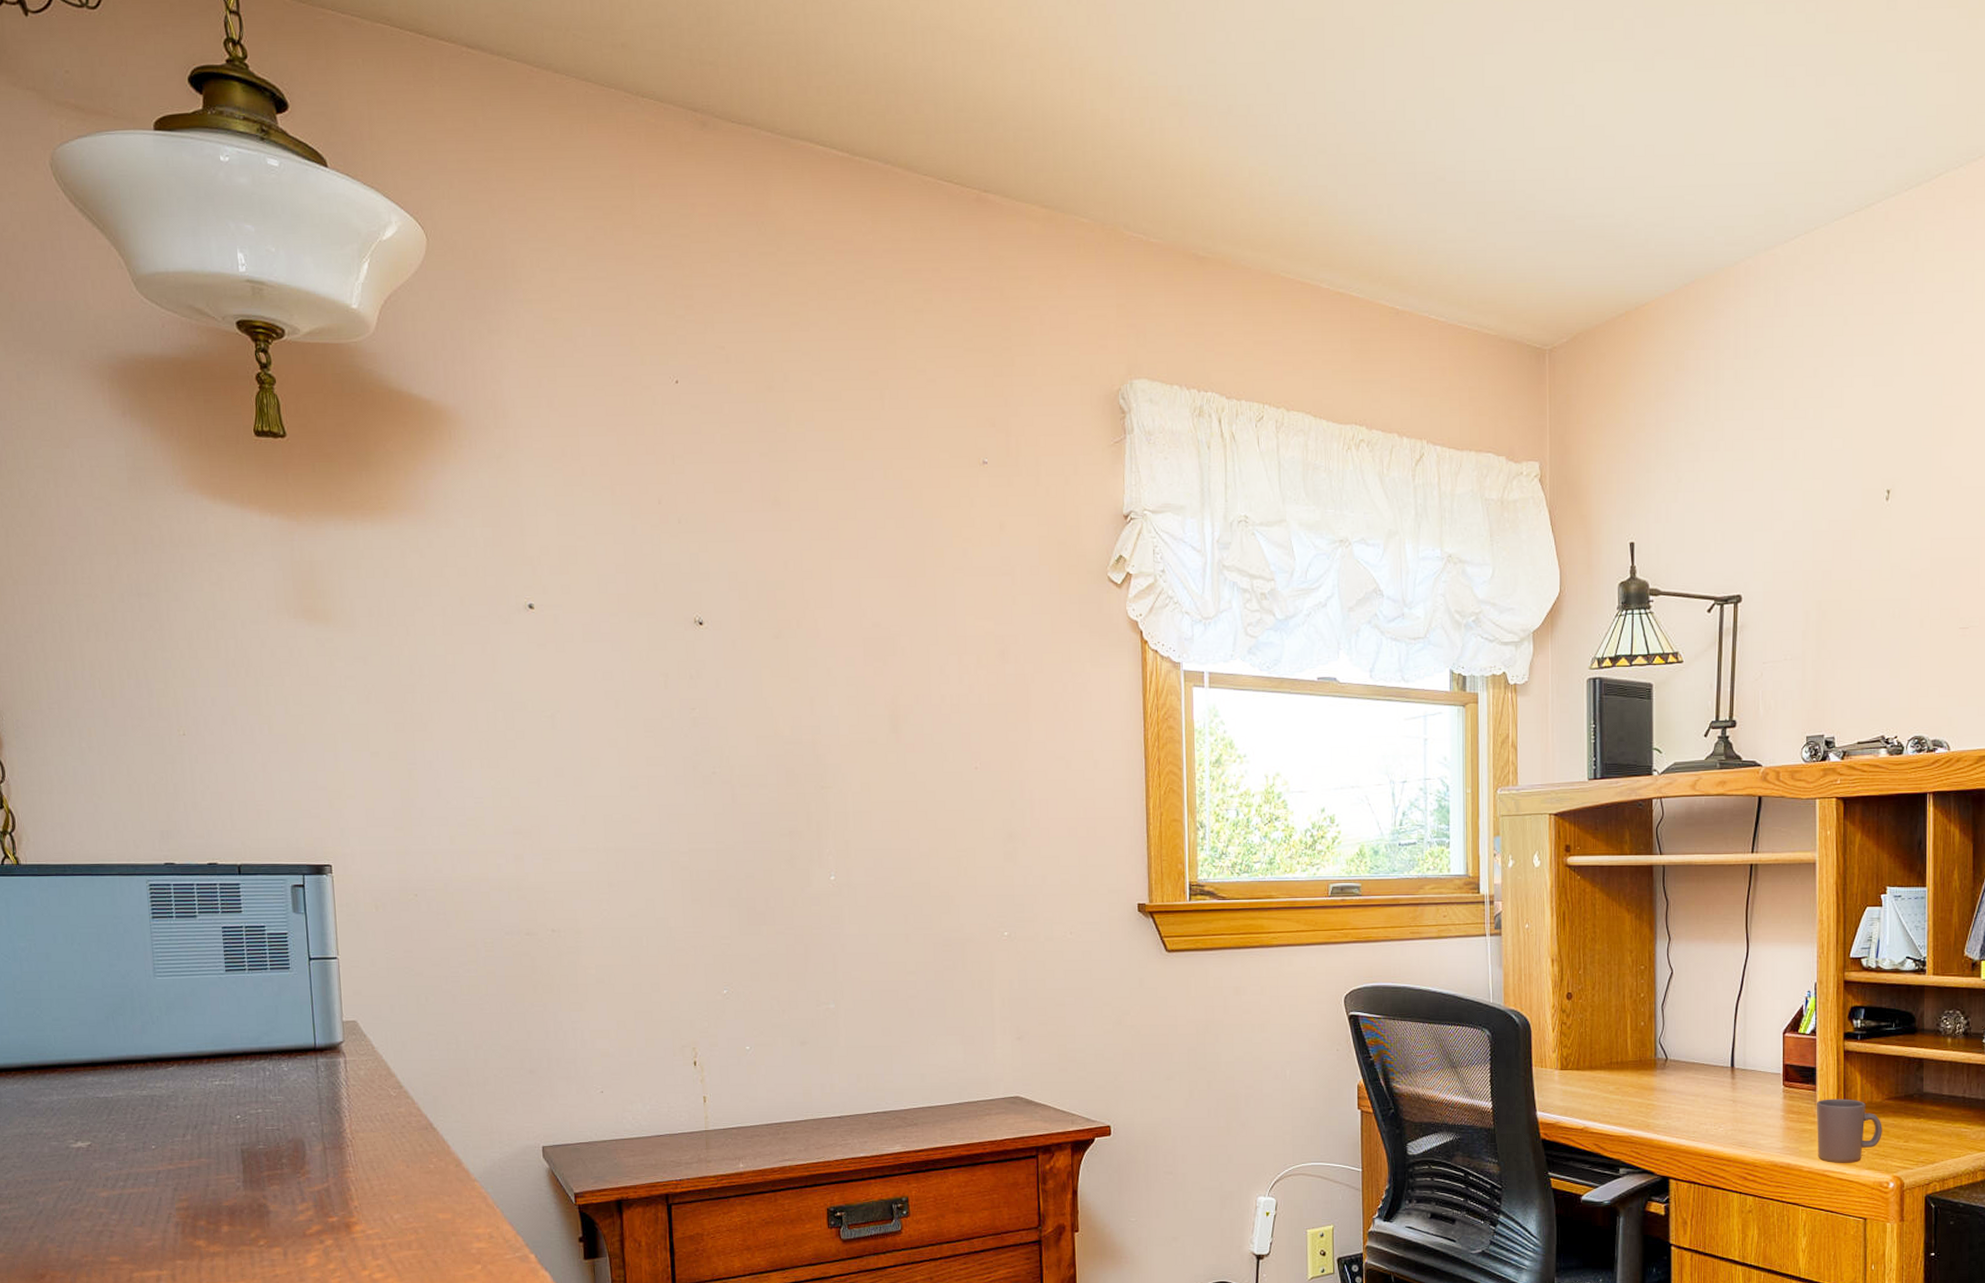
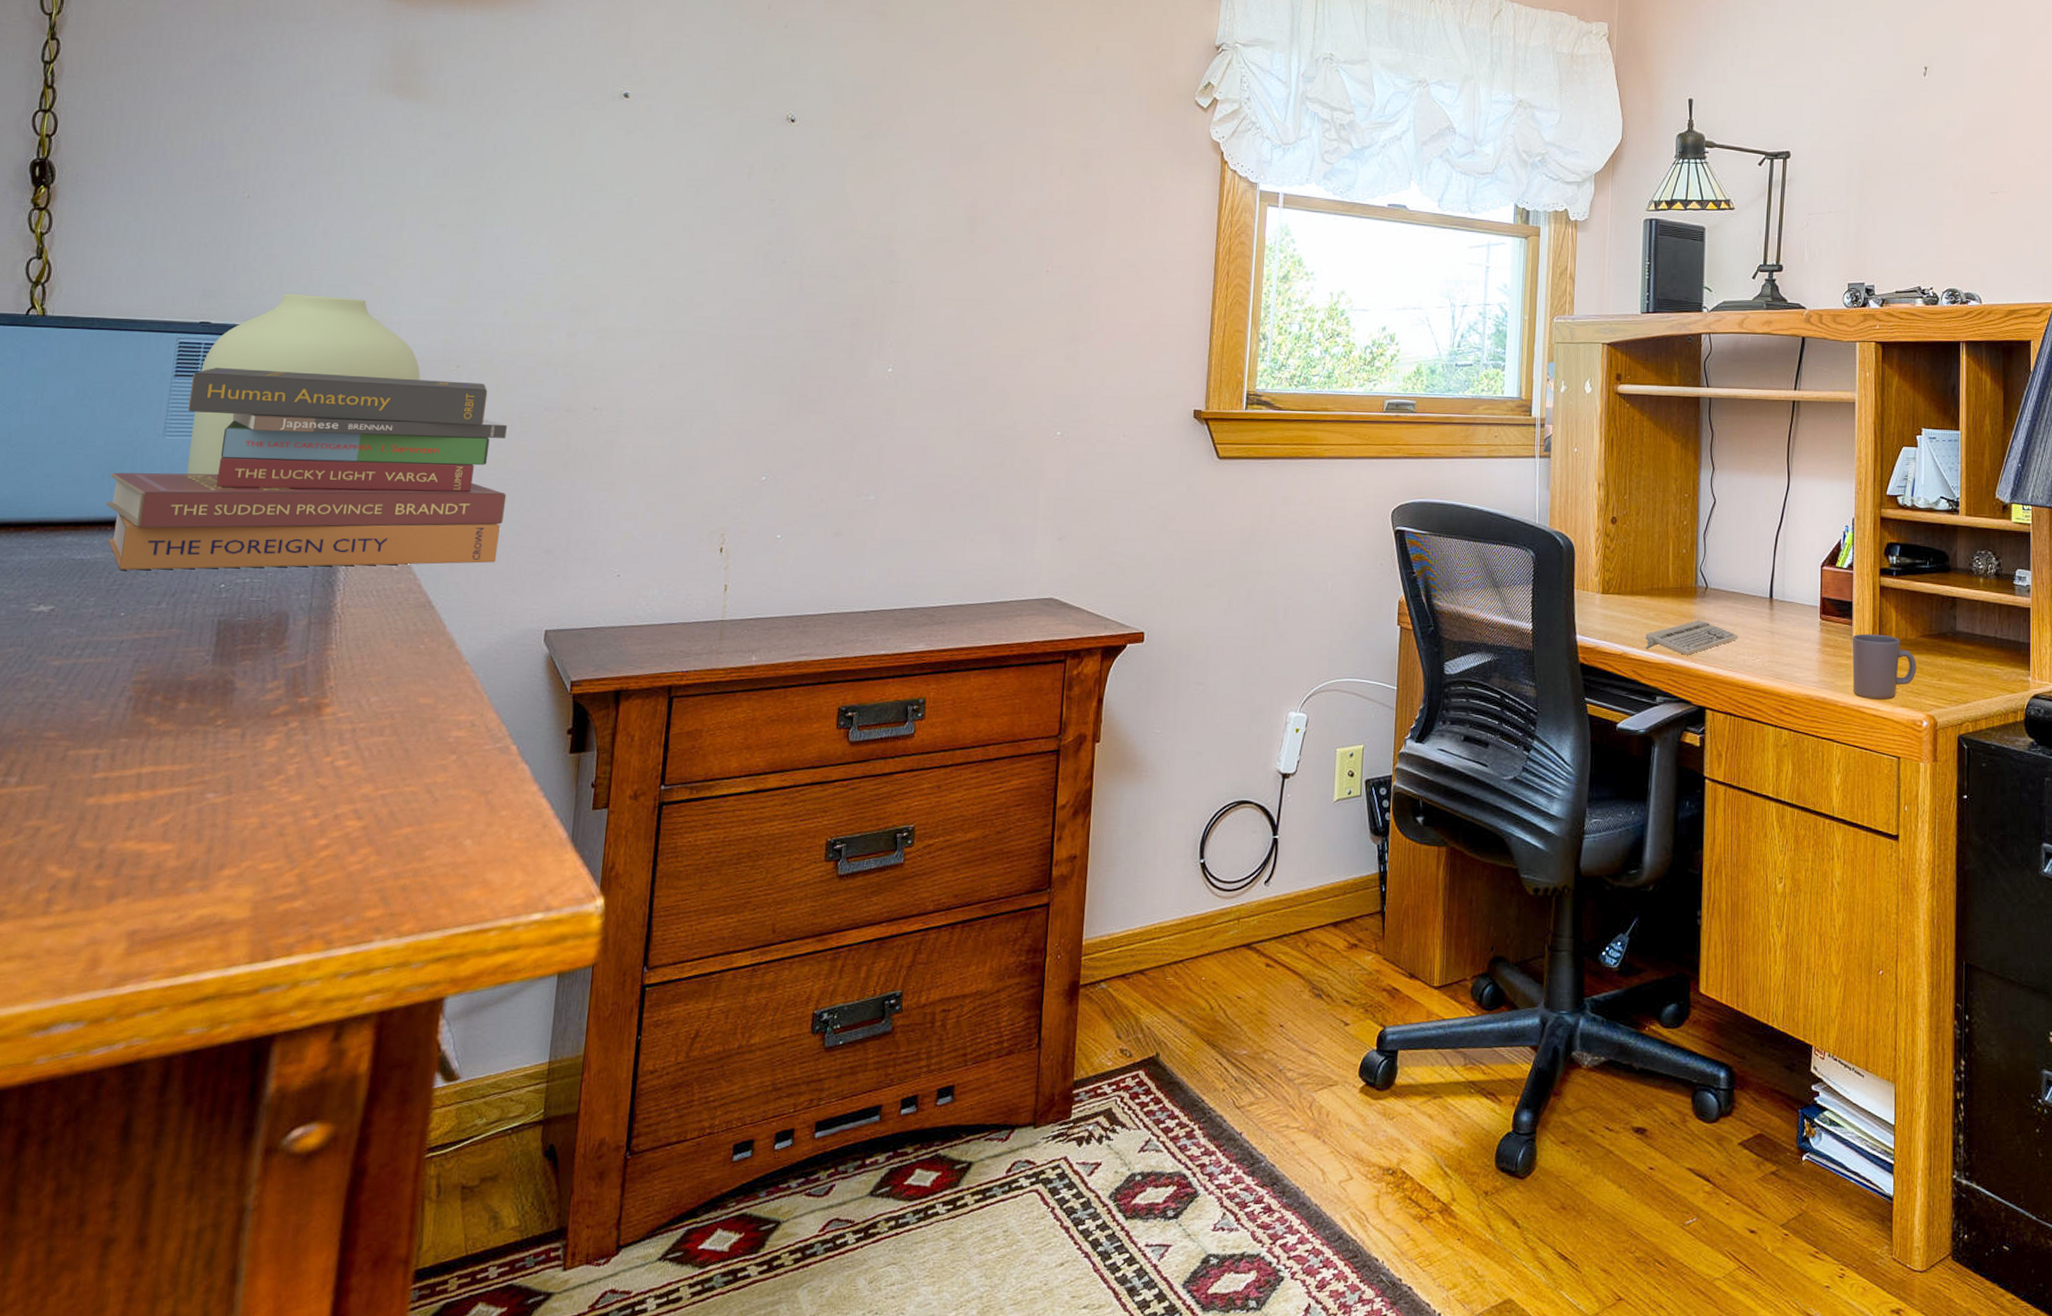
books: none [114,907,485,1106] -> present [105,367,507,570]
vase: none [175,830,382,1013] -> present [187,293,421,475]
computer keyboard: none [1606,1092,1701,1127] -> present [1645,620,1739,655]

